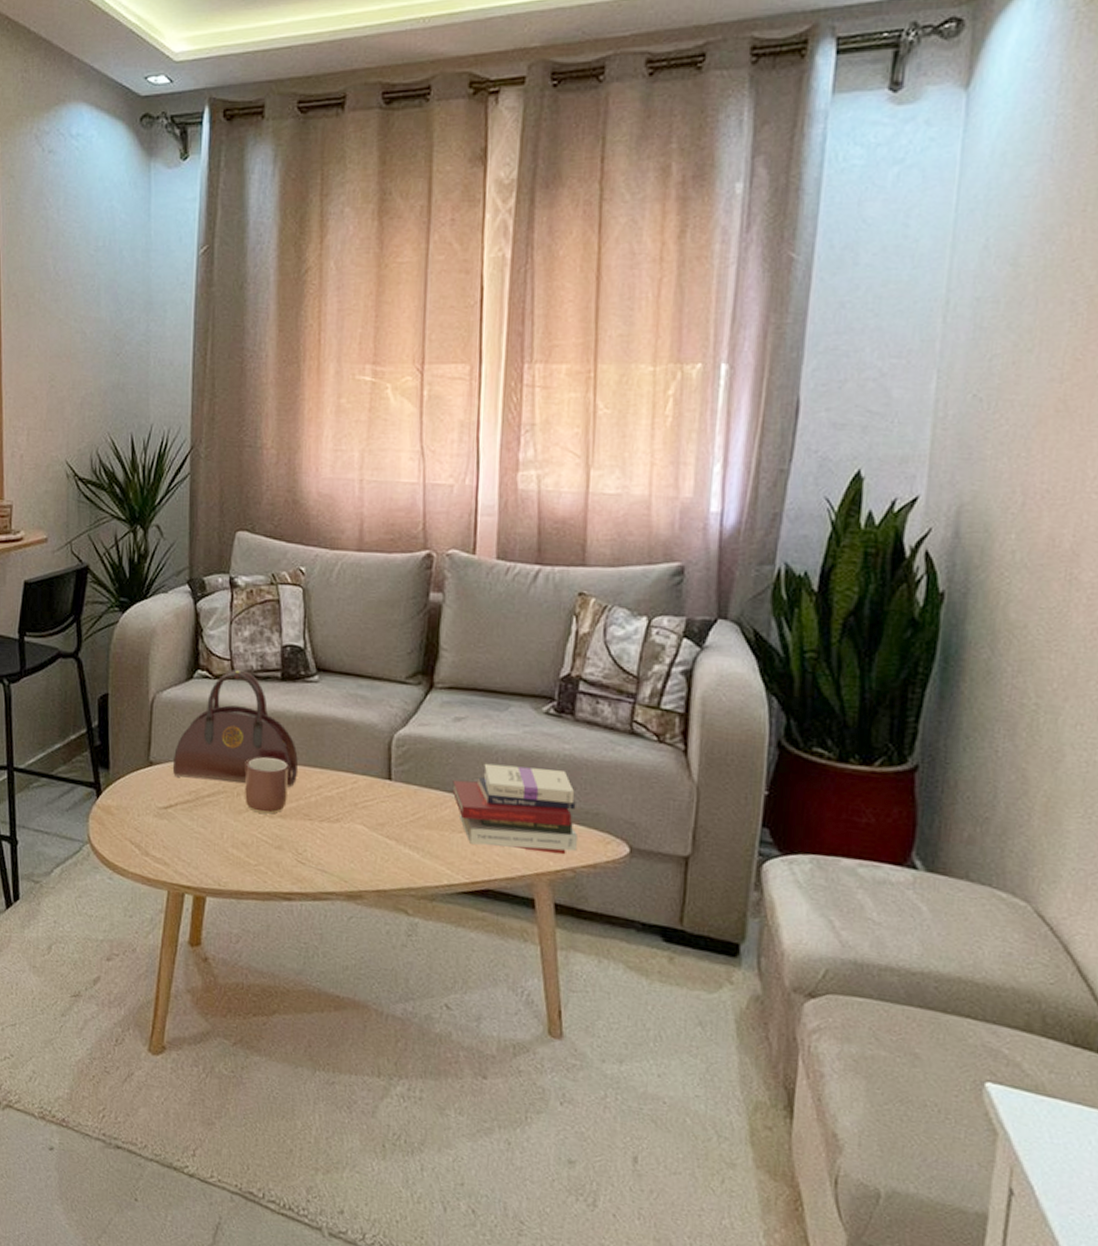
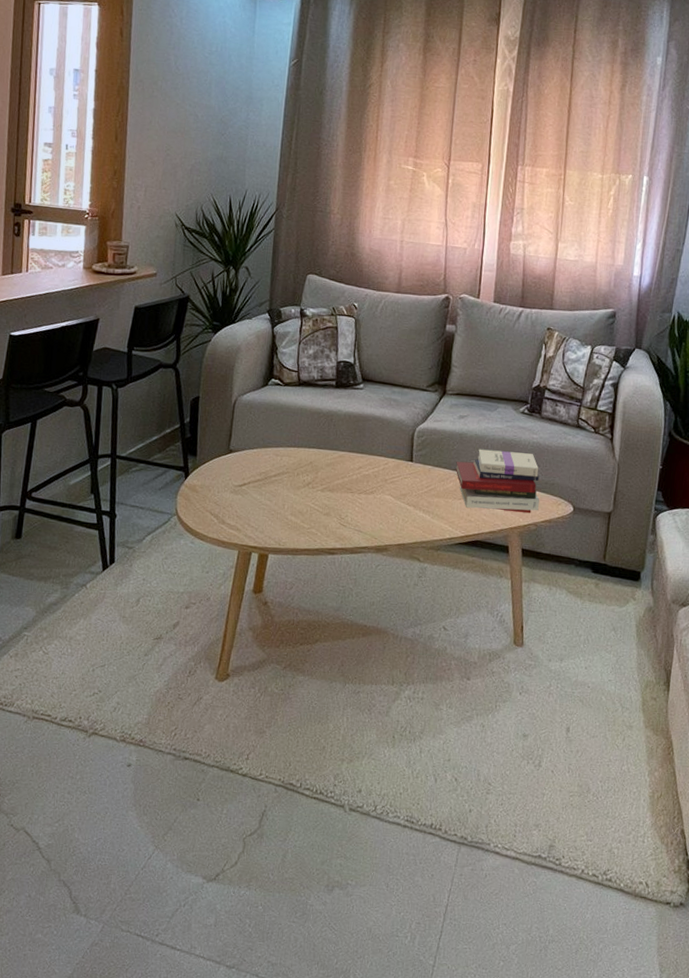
handbag: present [173,670,298,788] -> none [248,379,345,469]
mug: present [245,756,289,814] -> none [303,445,338,489]

